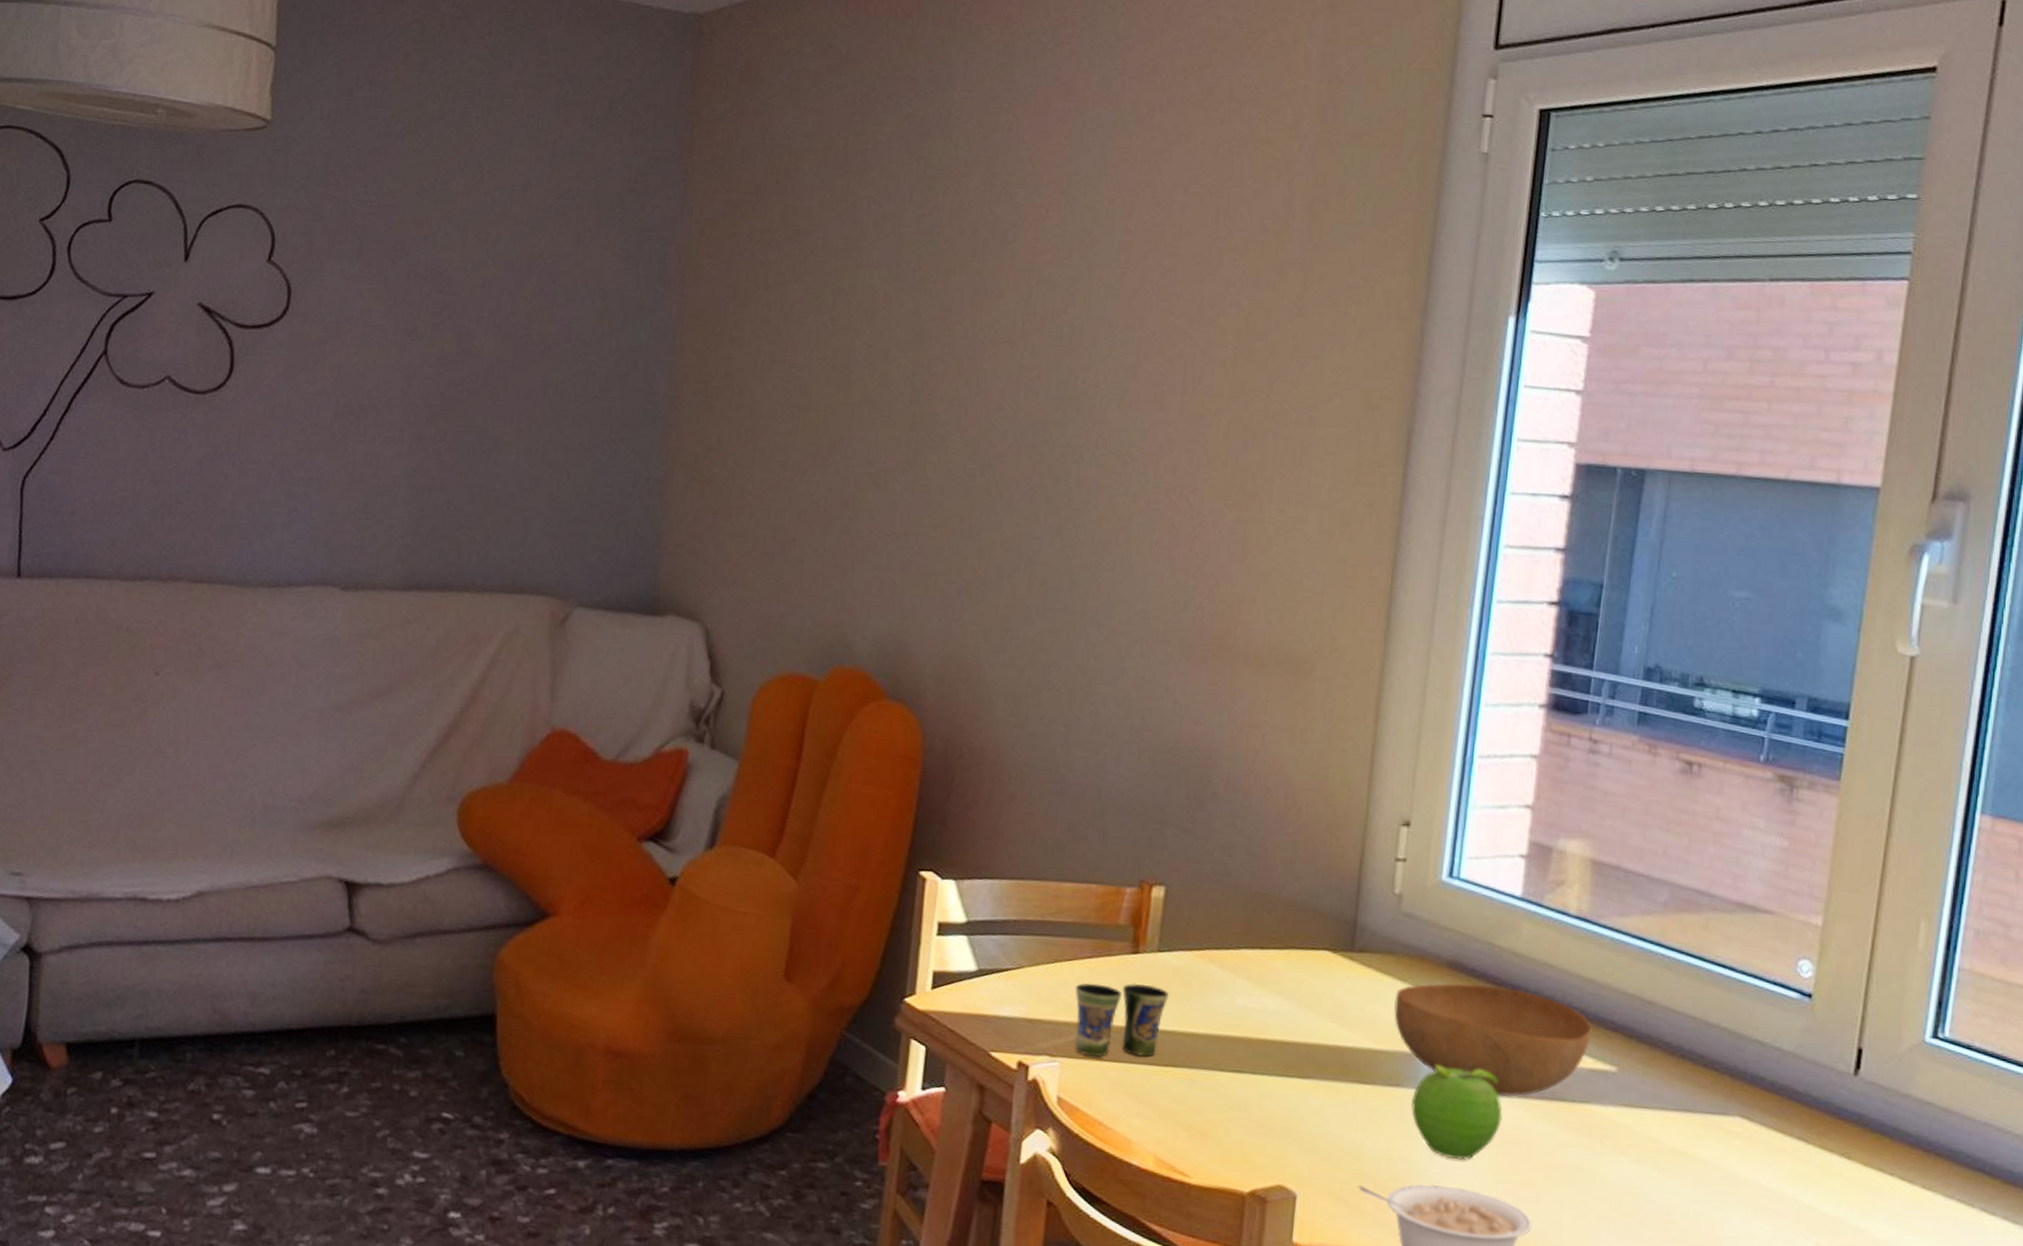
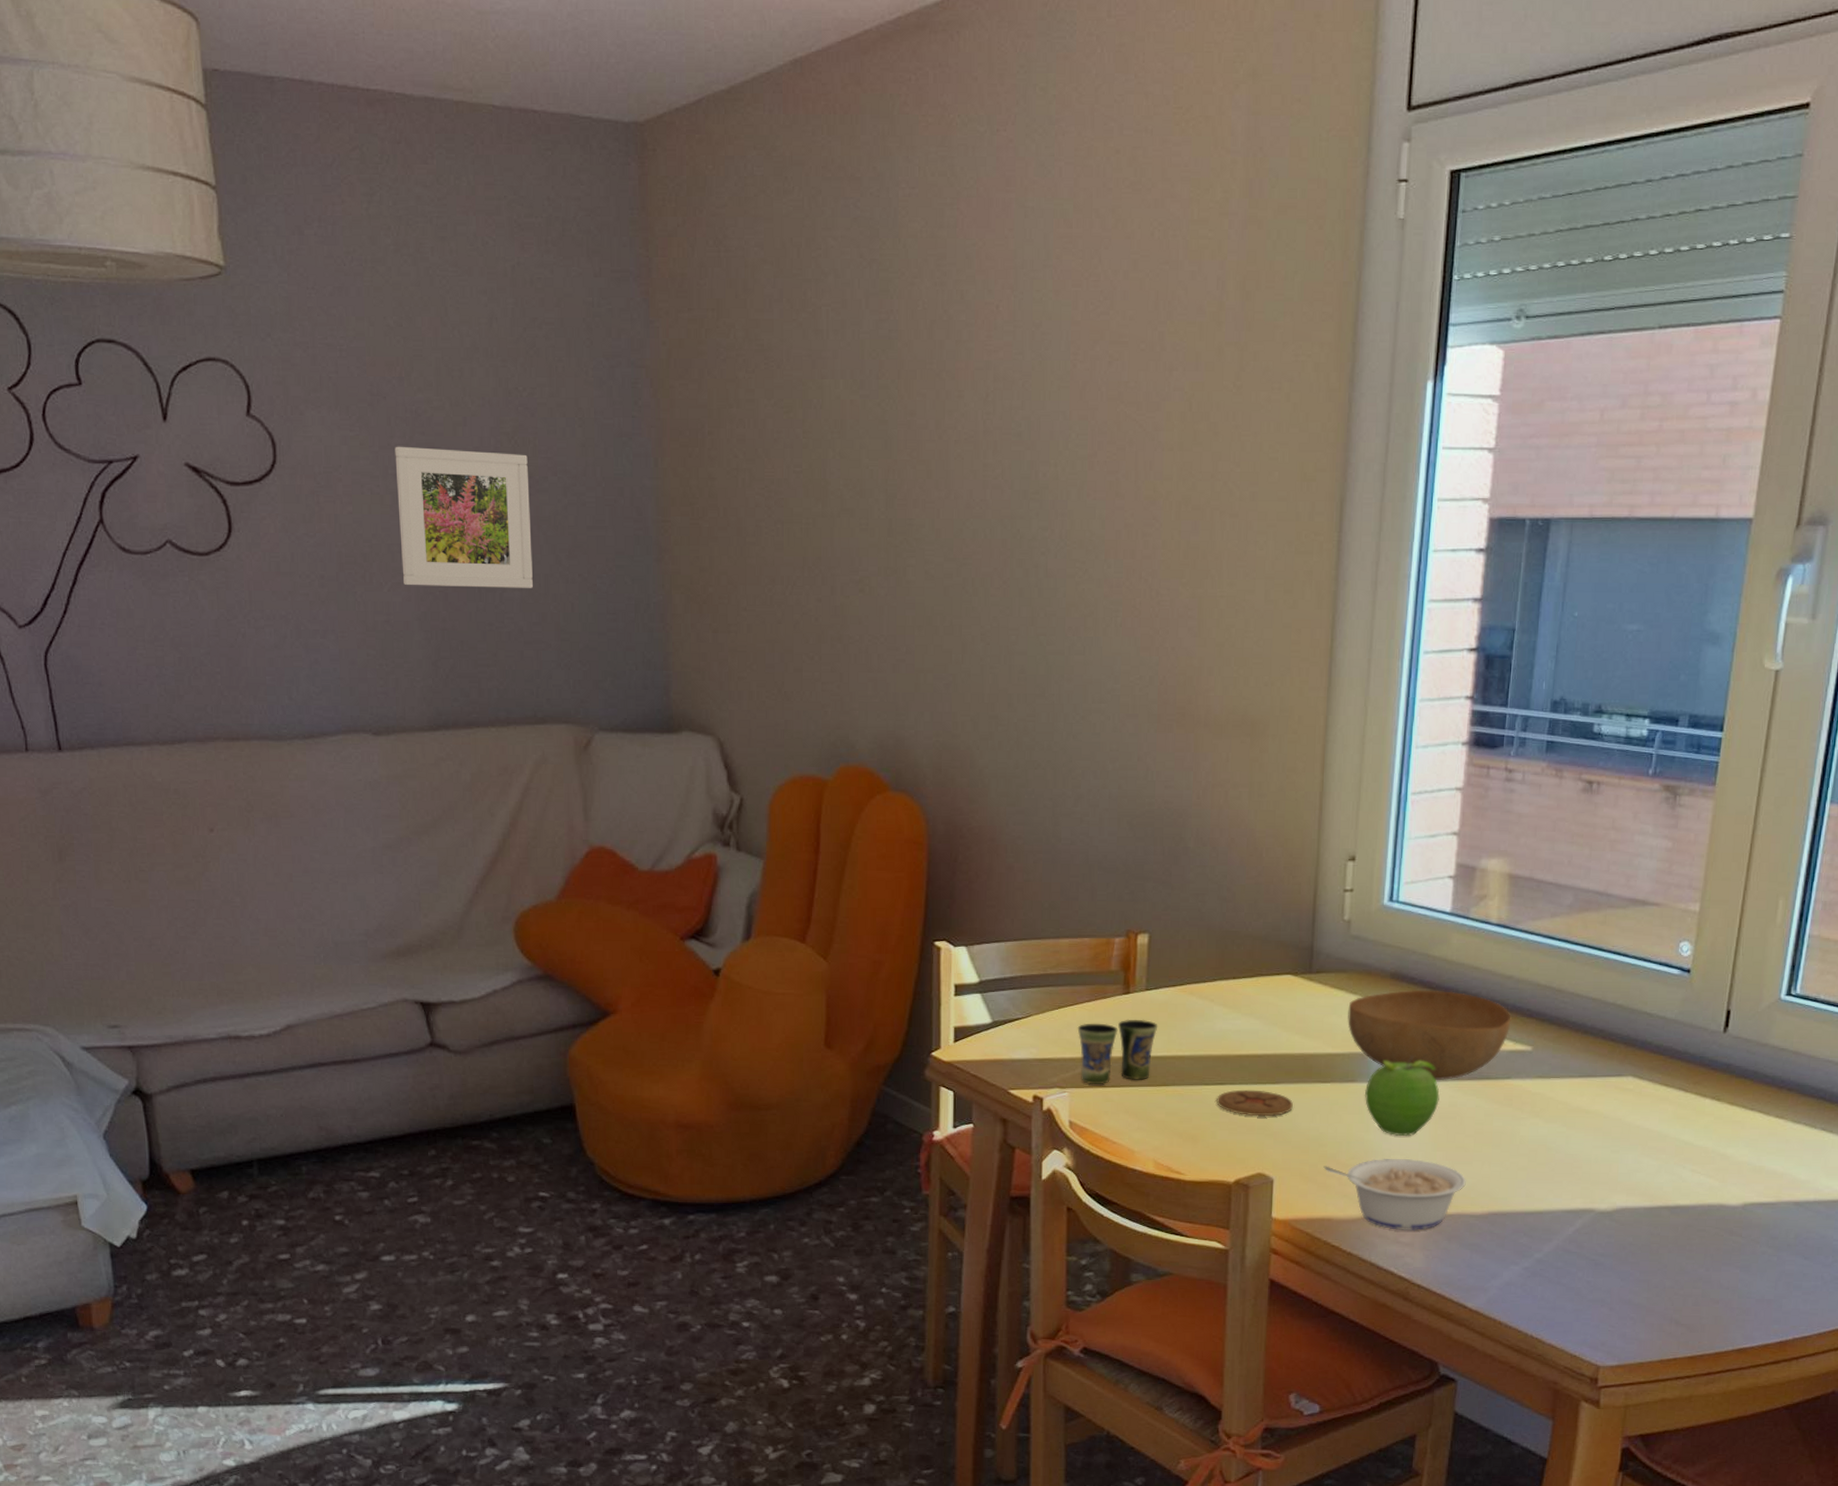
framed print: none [397,302,543,453] -> present [395,446,533,588]
coaster: none [1233,1081,1325,1117] -> present [1217,1089,1293,1117]

